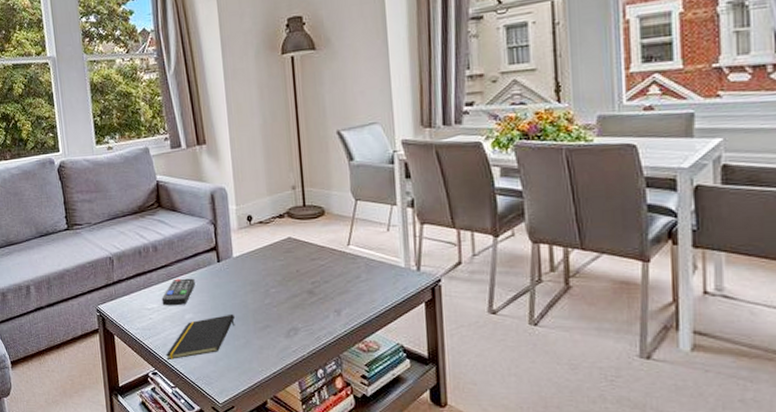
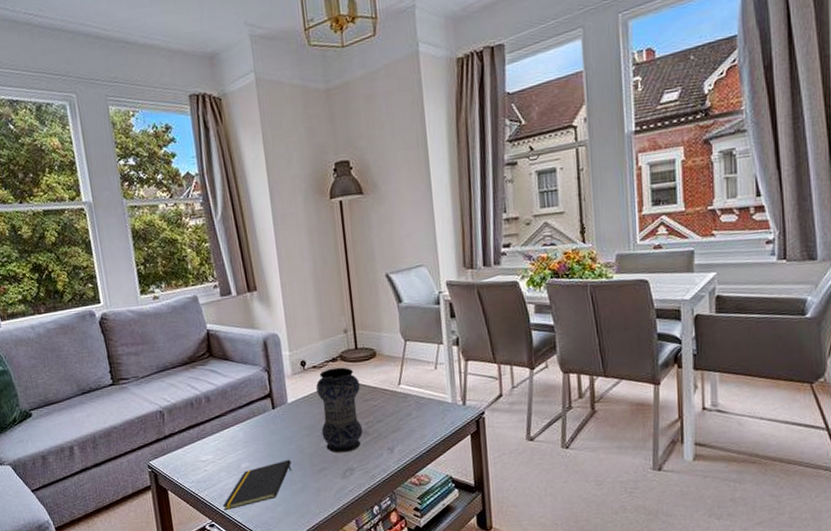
remote control: present [161,278,195,306] -> none [216,426,251,457]
vase: none [262,224,309,312] -> present [316,367,364,453]

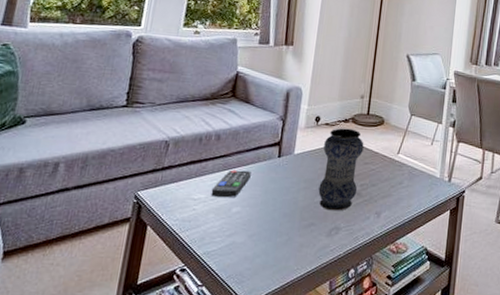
remote control: none [216,426,251,457] -> present [210,170,251,198]
notepad: present [222,459,292,511] -> none [200,209,282,256]

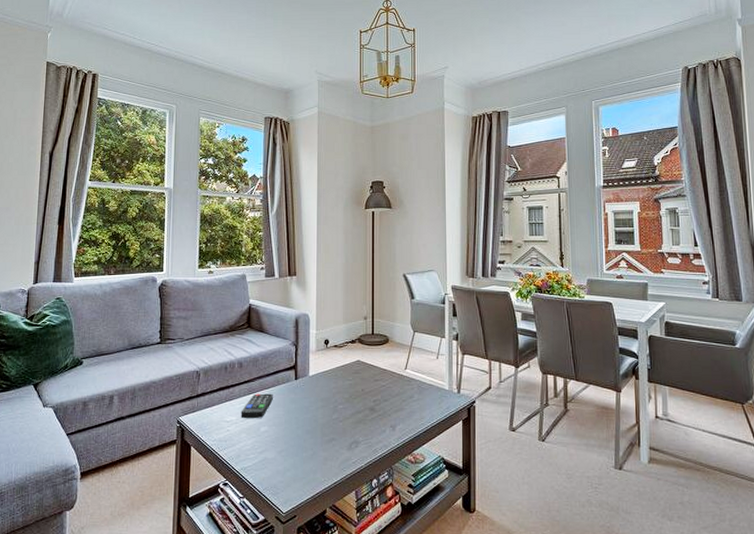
vase: present [318,128,364,211] -> none [335,349,372,426]

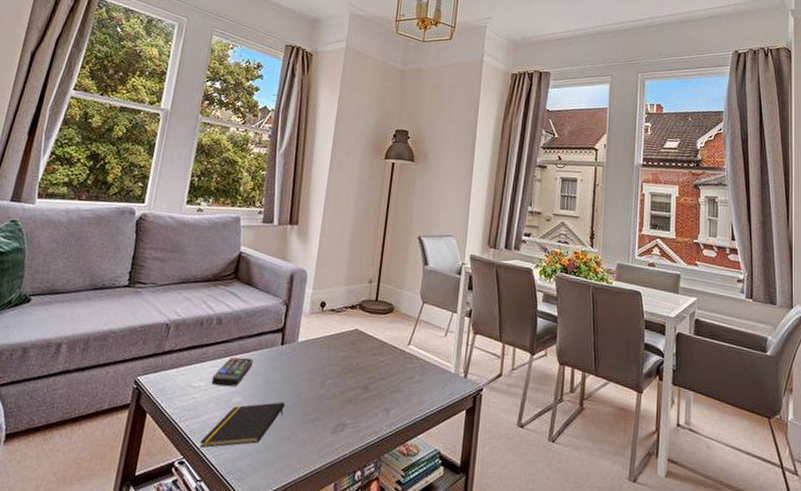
notepad: none [238,427,305,471] -> present [199,401,285,449]

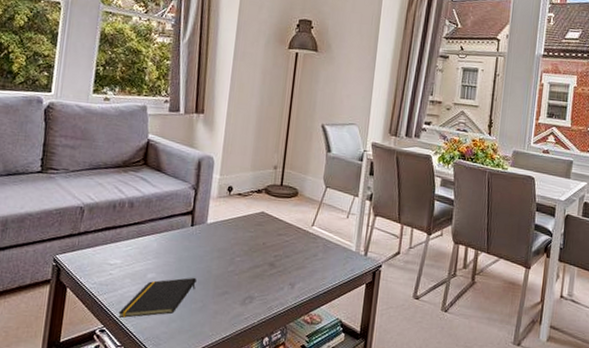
remote control: present [211,356,253,387] -> none [126,237,165,264]

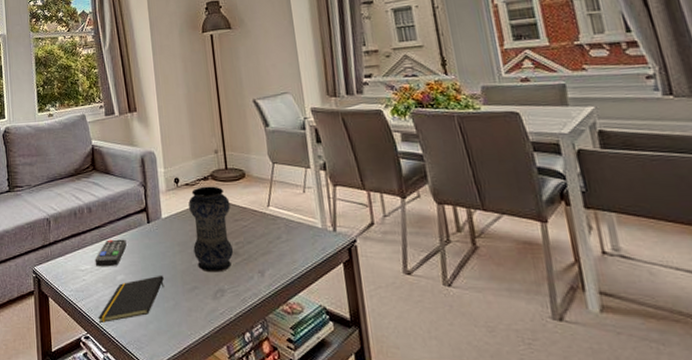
remote control: none [126,237,165,264] -> present [95,239,127,267]
vase: none [232,198,278,281] -> present [188,186,234,273]

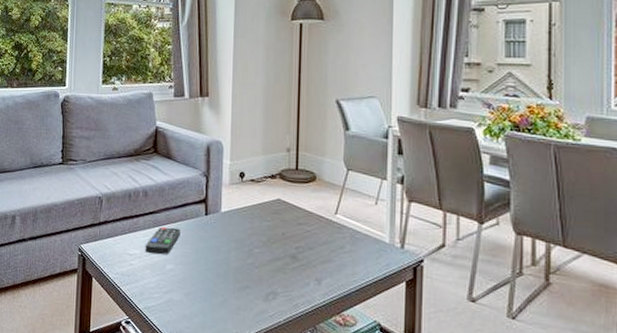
notepad: present [98,275,164,324] -> none [141,269,215,311]
vase: present [188,186,234,273] -> none [250,184,296,275]

